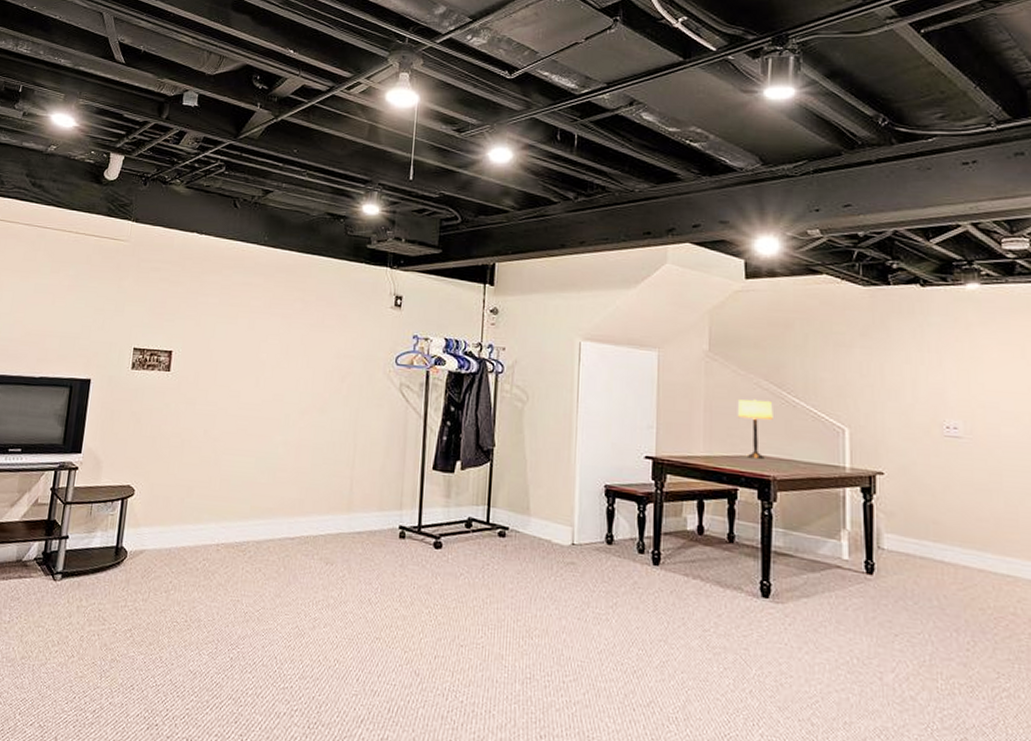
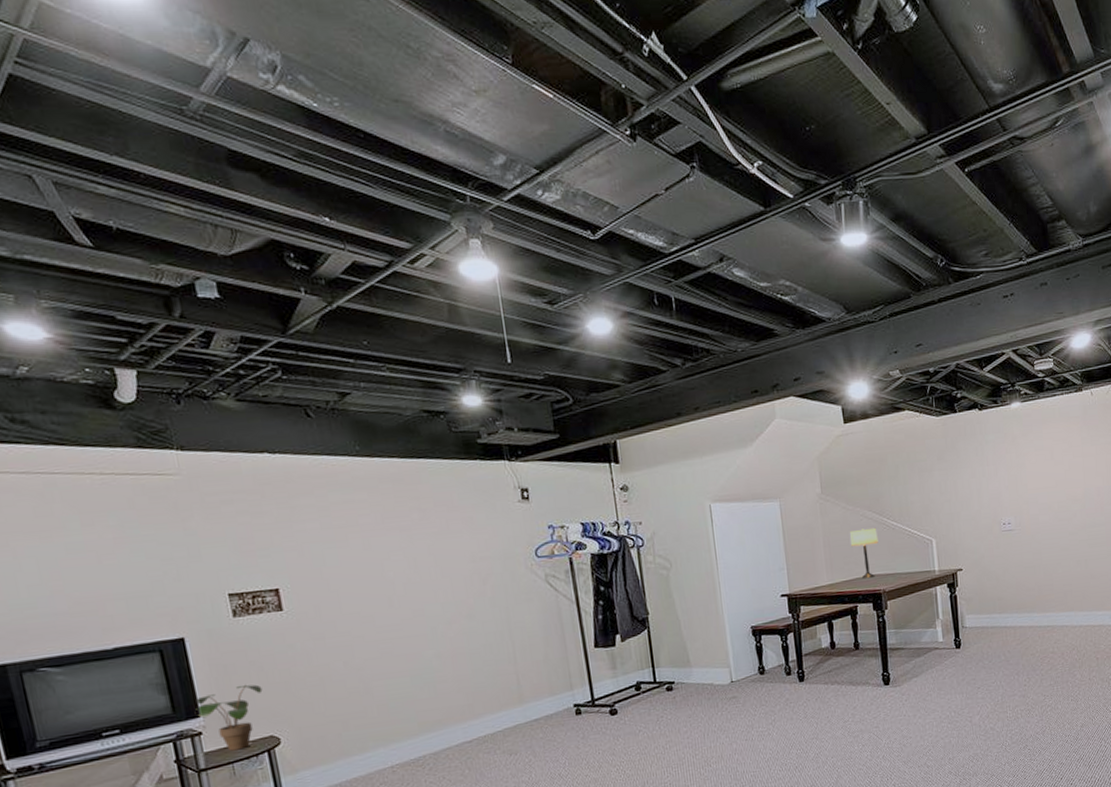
potted plant: none [78,432,135,492] -> present [194,684,263,751]

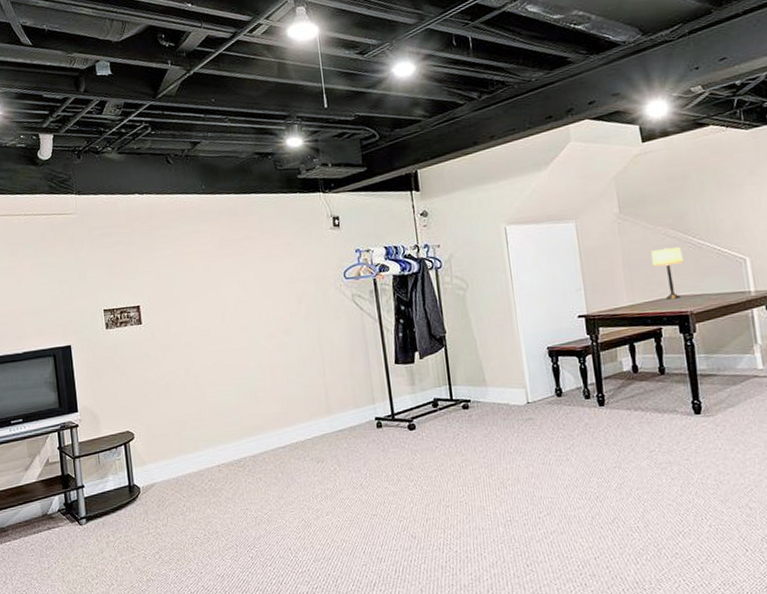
potted plant: present [194,684,263,751] -> none [74,386,124,443]

